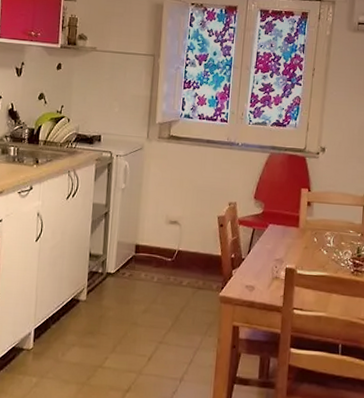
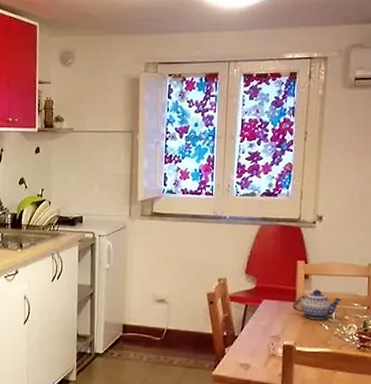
teapot: none [295,216,340,245] -> present [292,289,343,320]

